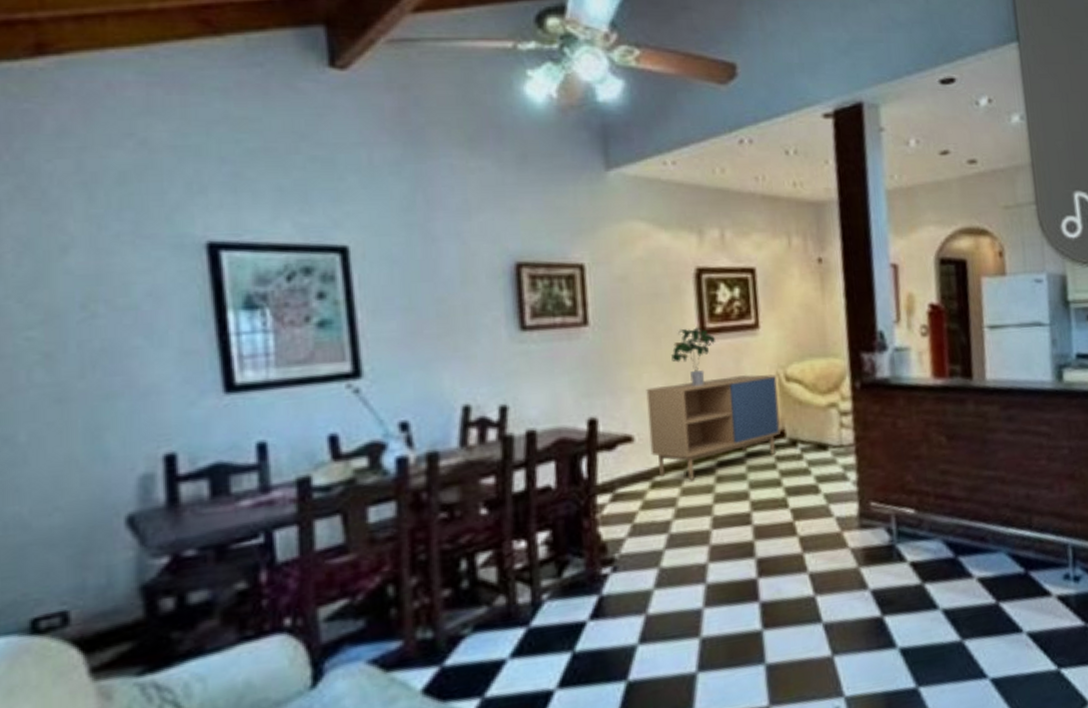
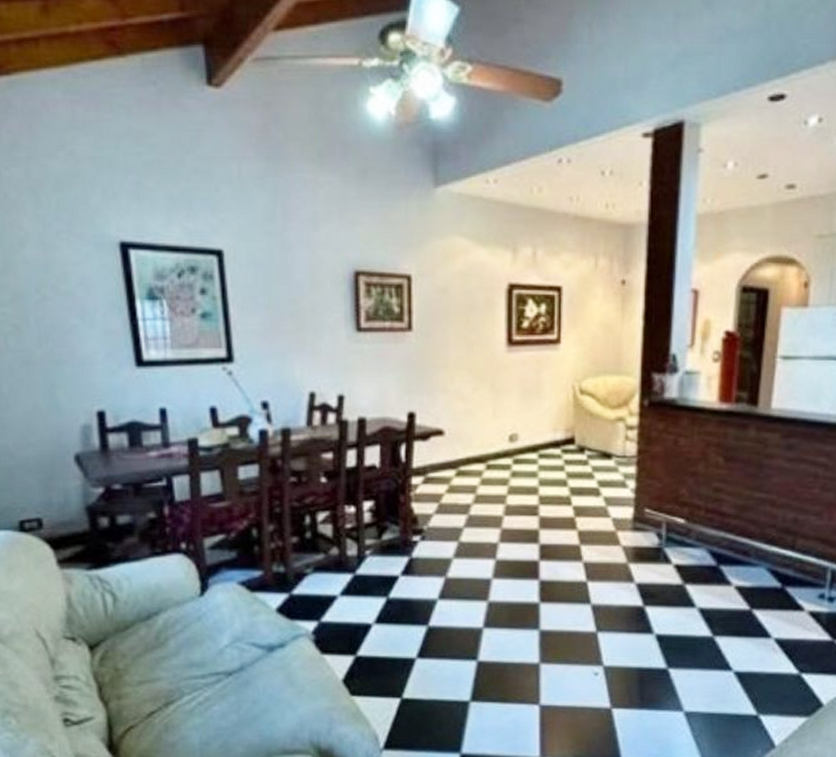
storage cabinet: present [646,374,781,480] -> none [457,384,572,472]
potted plant: present [671,327,715,387] -> none [481,339,520,392]

